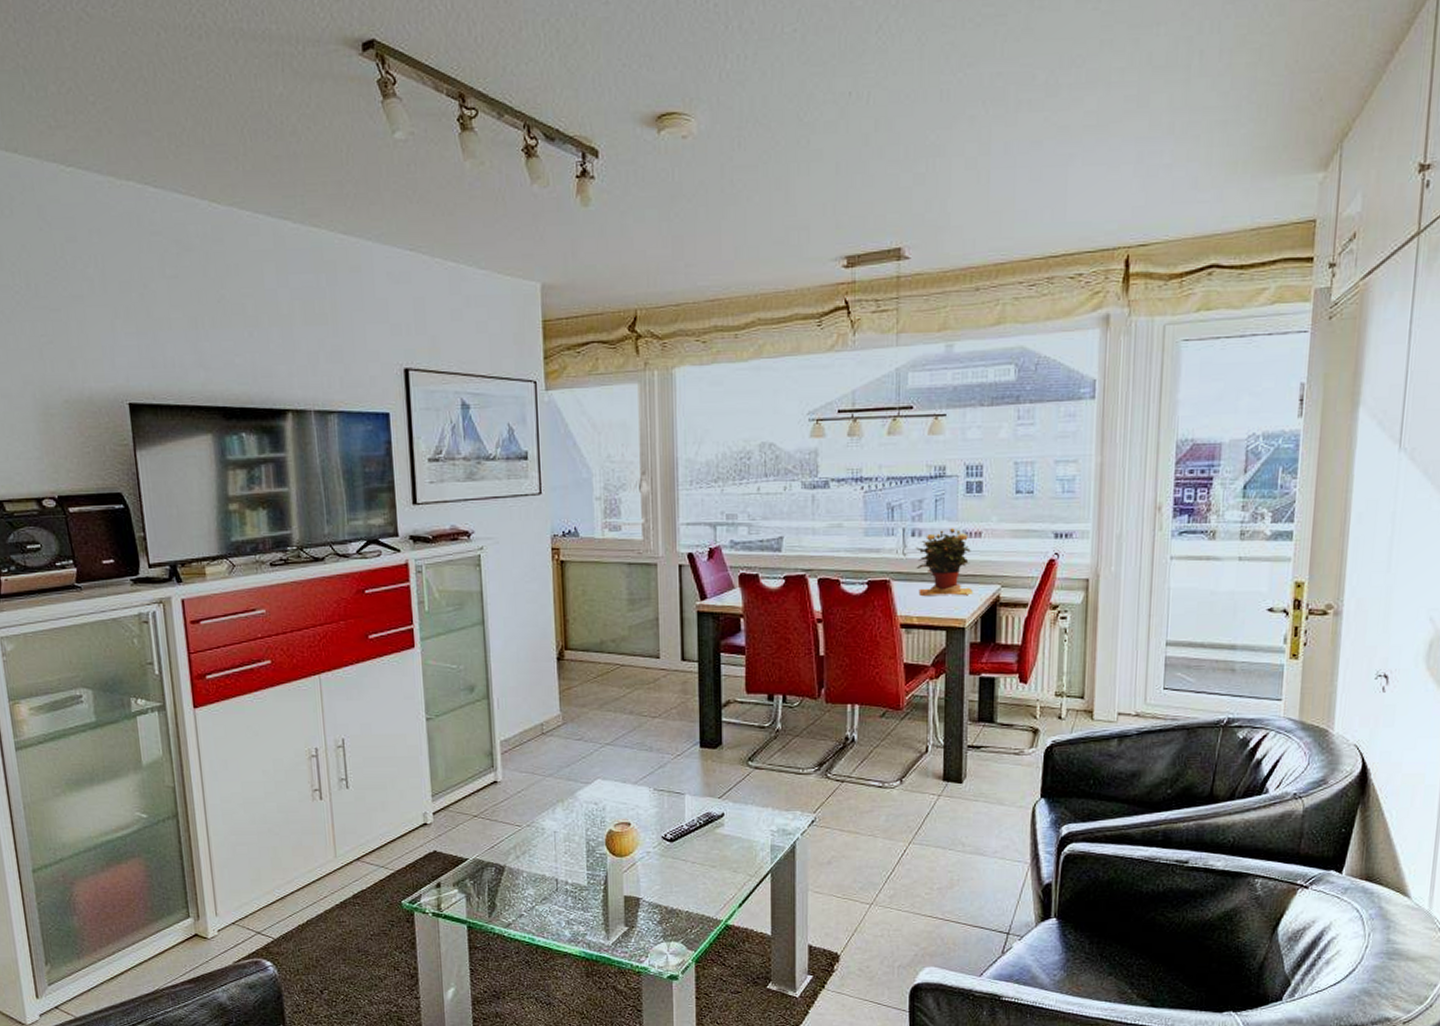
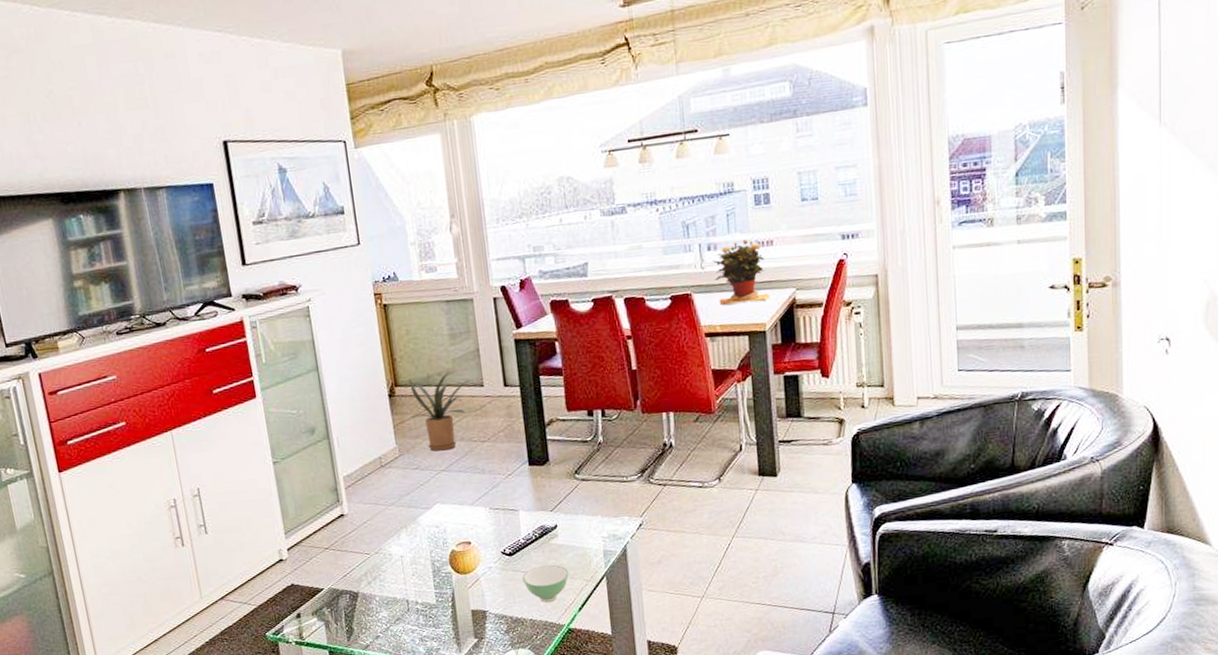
house plant: none [578,639,645,723] -> present [407,370,470,452]
bowl: none [681,855,732,894] -> present [522,564,569,602]

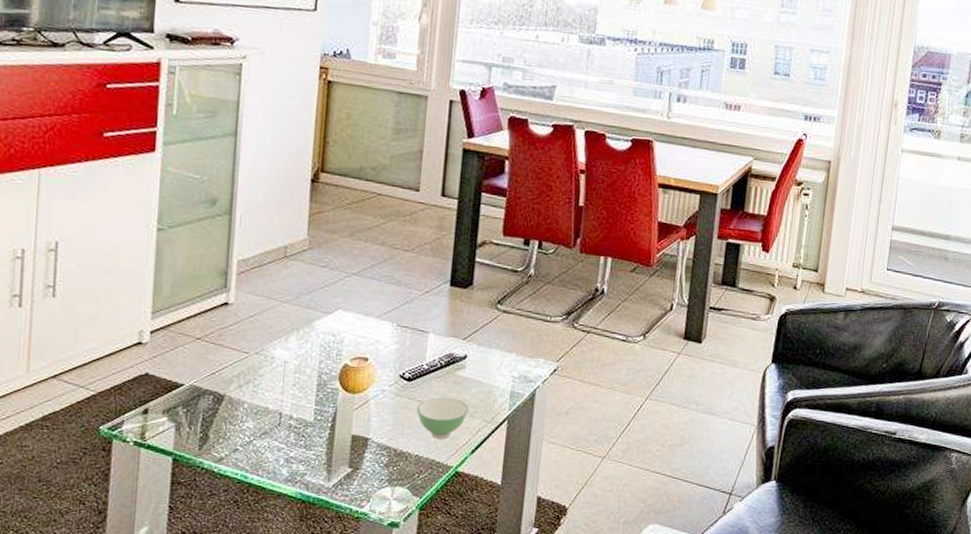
house plant: present [407,370,470,452] -> none [330,167,405,253]
flower arrangement: present [713,239,771,305] -> none [678,98,730,163]

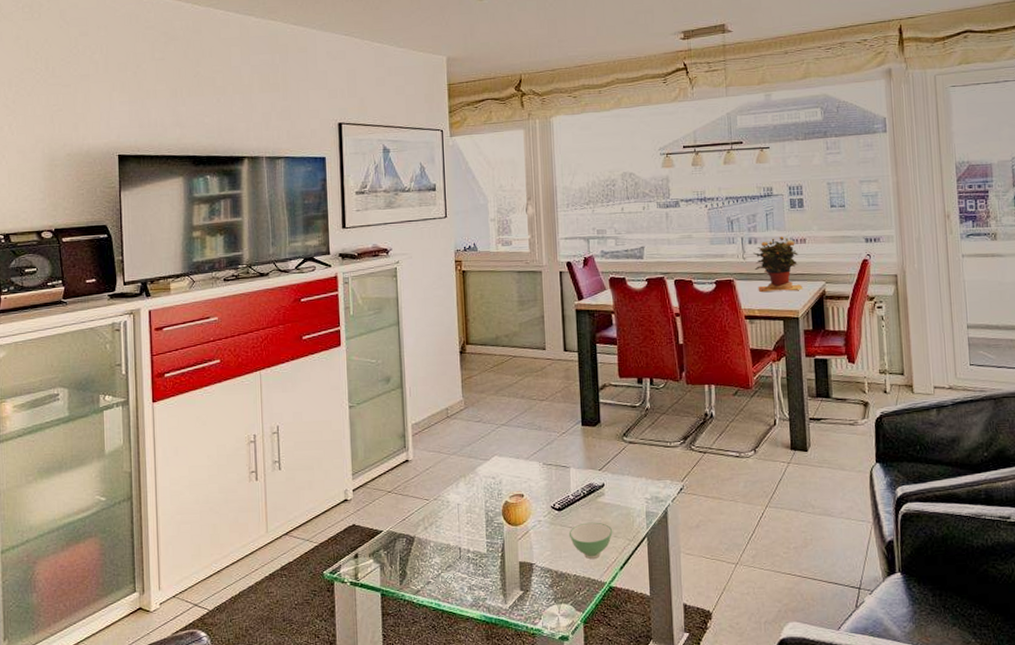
flower arrangement: none [678,98,730,163] -> present [753,236,804,292]

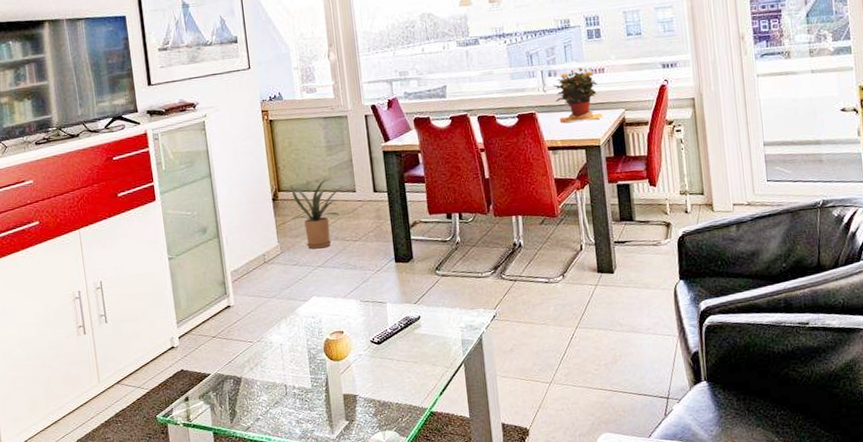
house plant: none [477,334,533,407] -> present [288,178,344,249]
bowl: present [568,522,613,559] -> none [389,352,431,387]

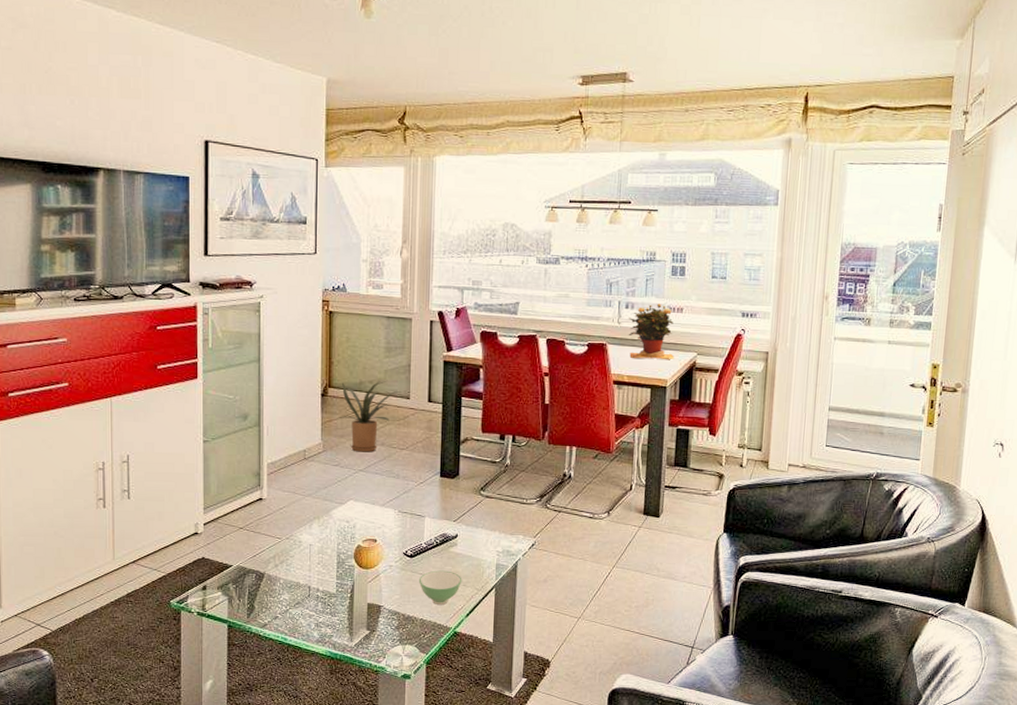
bowl: none [389,352,431,387] -> present [418,570,462,605]

